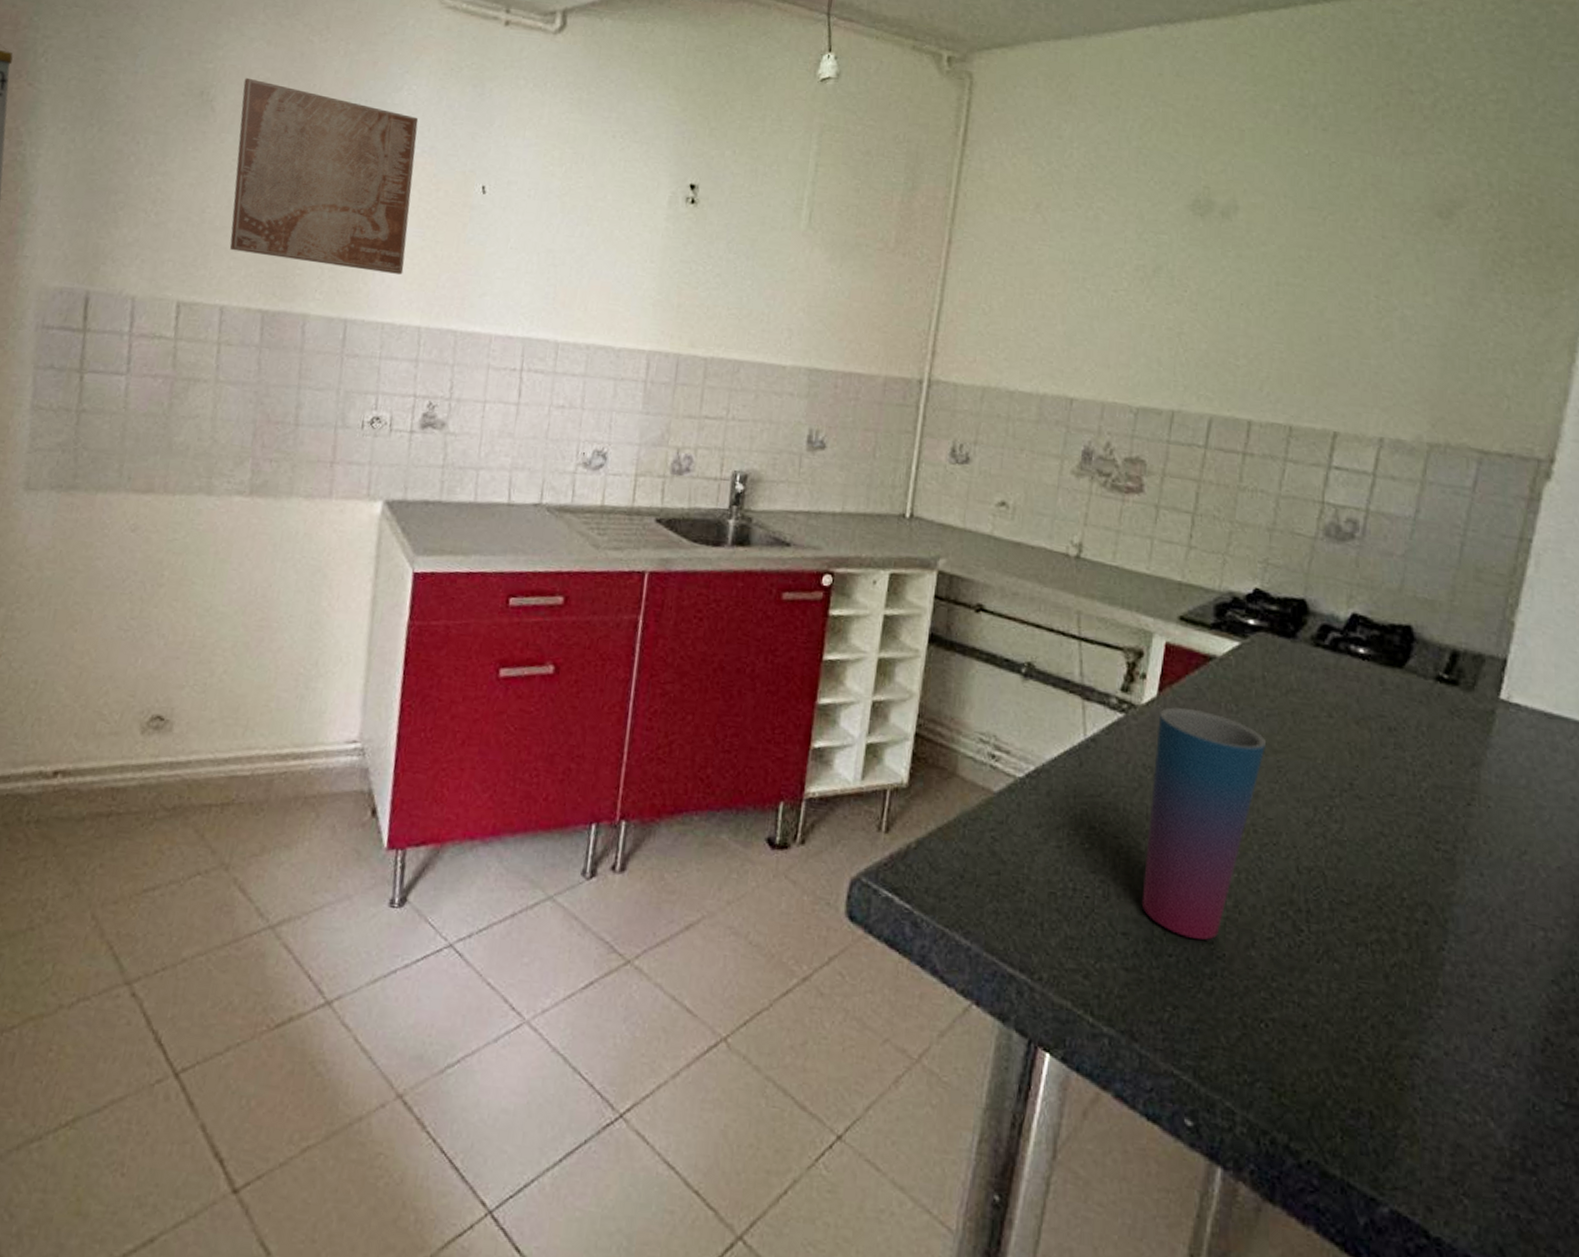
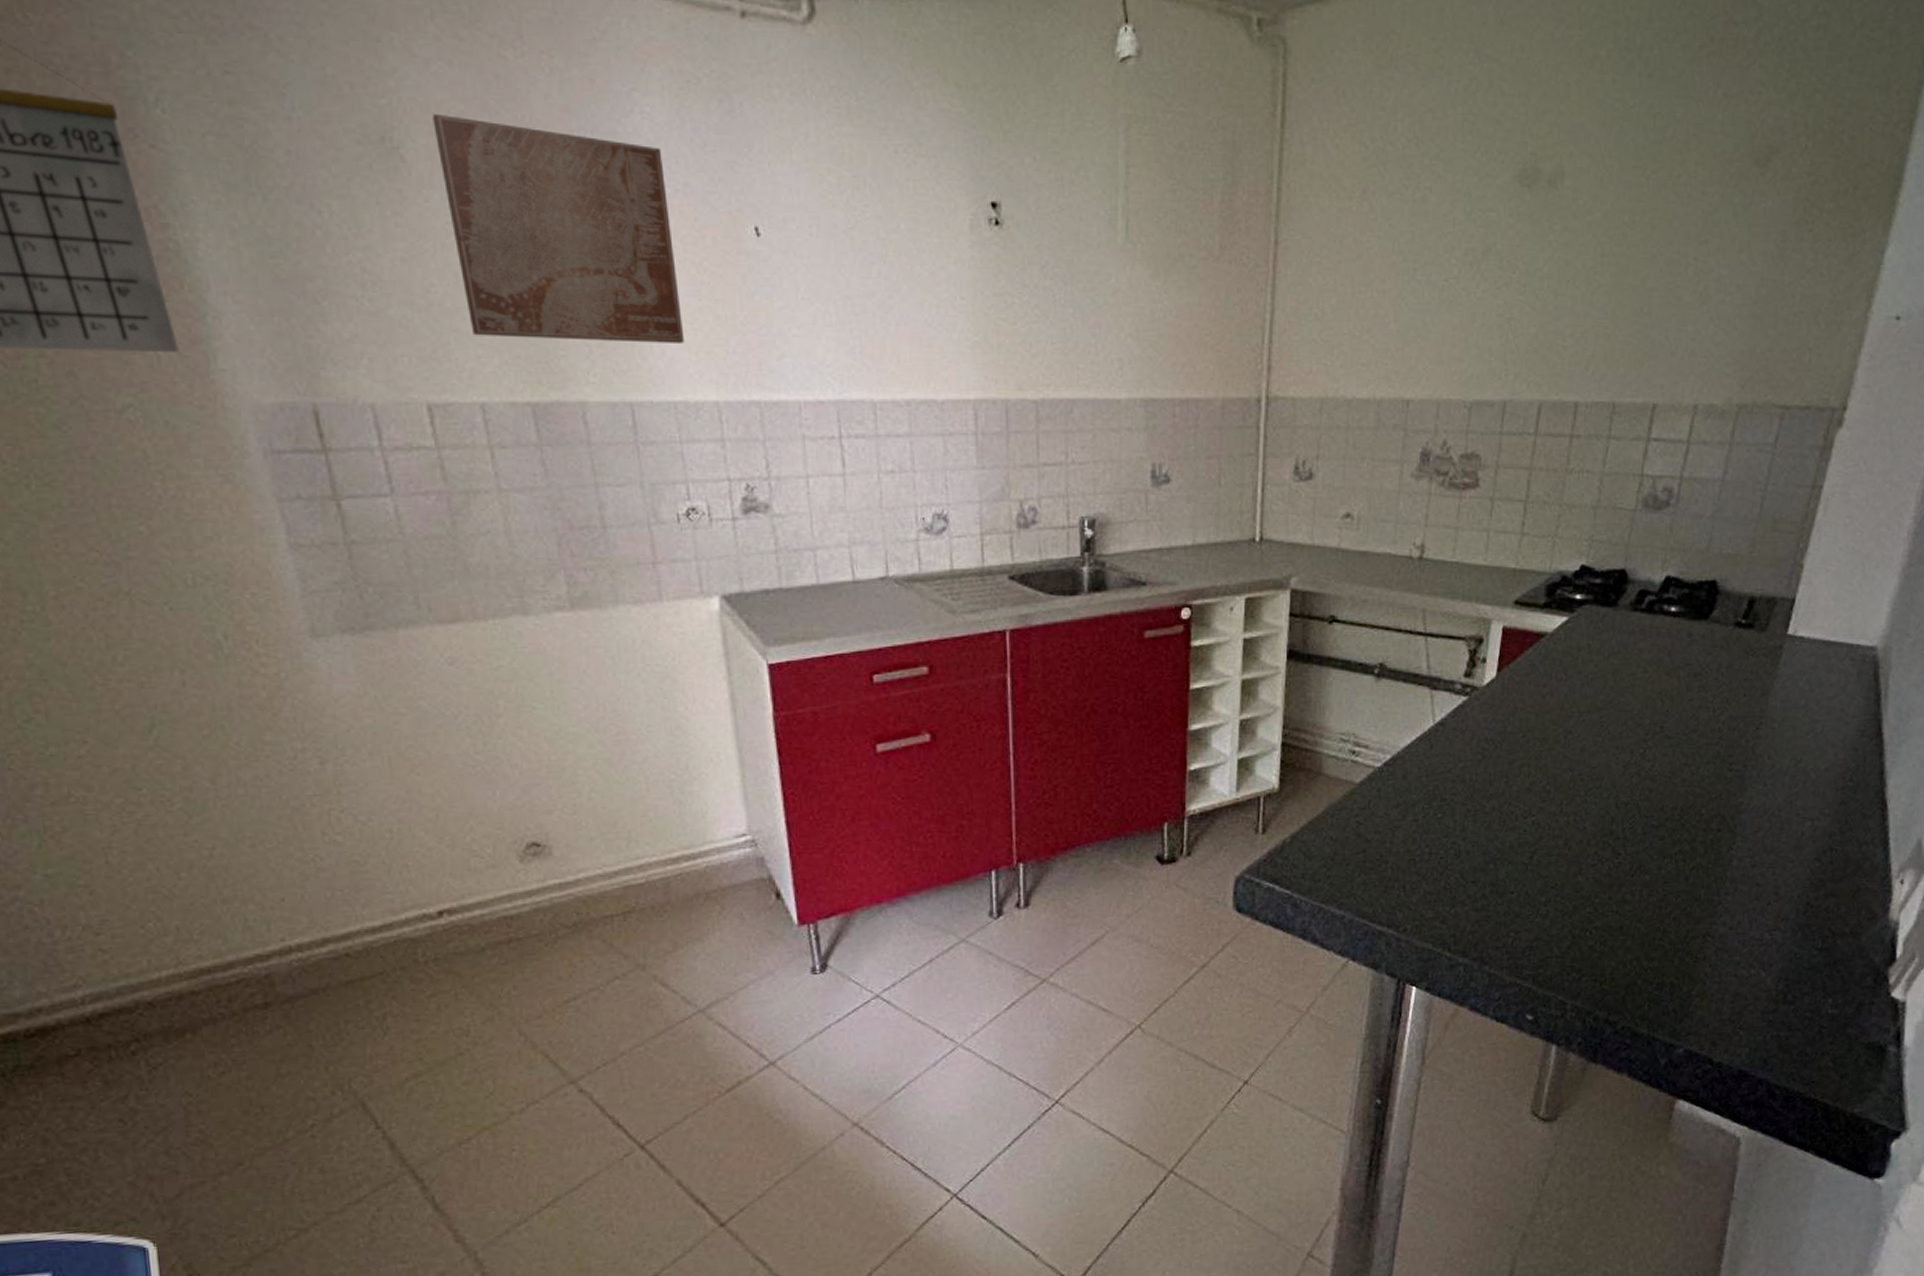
cup: present [1141,706,1267,940] -> none [1487,682,1592,876]

